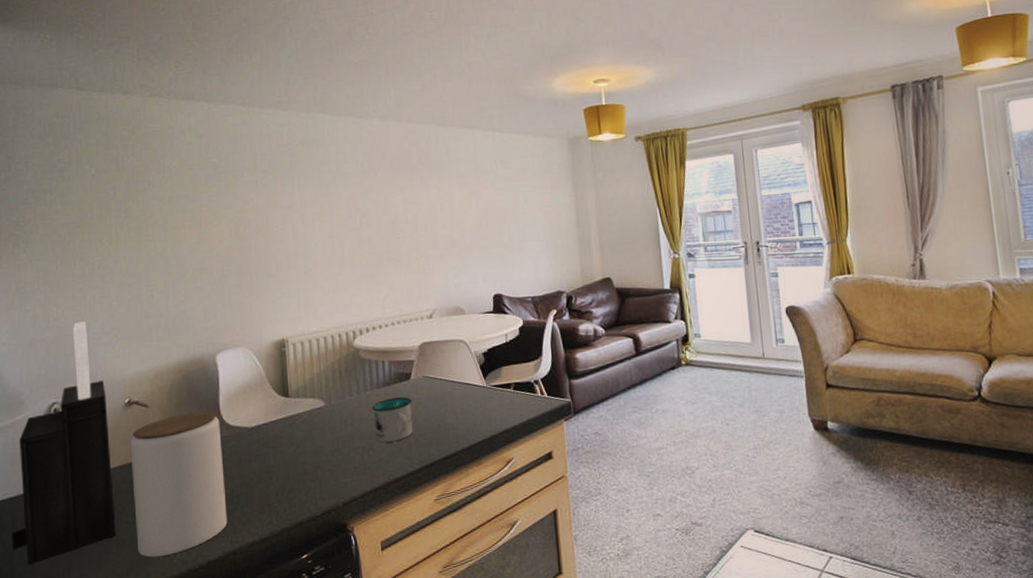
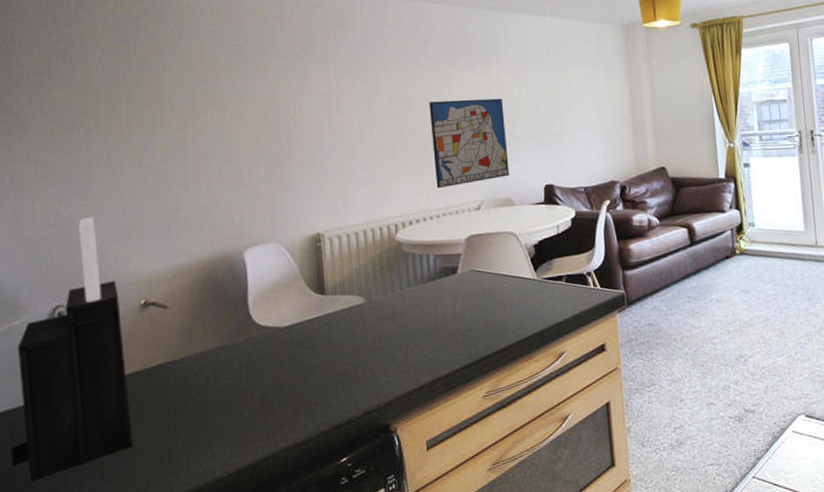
jar: present [130,411,228,558] -> none [147,311,259,468]
mug: present [372,397,414,443] -> none [416,292,461,340]
wall art: none [385,210,460,297] -> present [429,98,510,189]

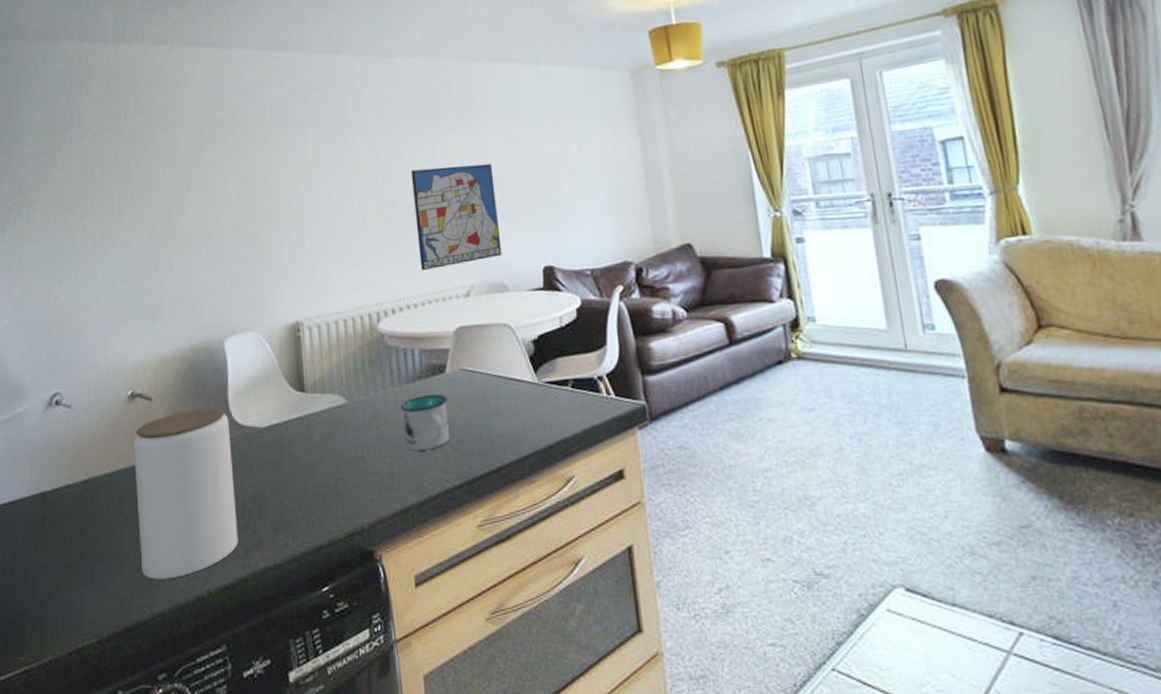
knife block: present [11,217,133,482] -> none [12,301,119,581]
jar: none [147,311,259,468] -> present [133,407,238,580]
mug: none [416,292,461,340] -> present [400,395,451,451]

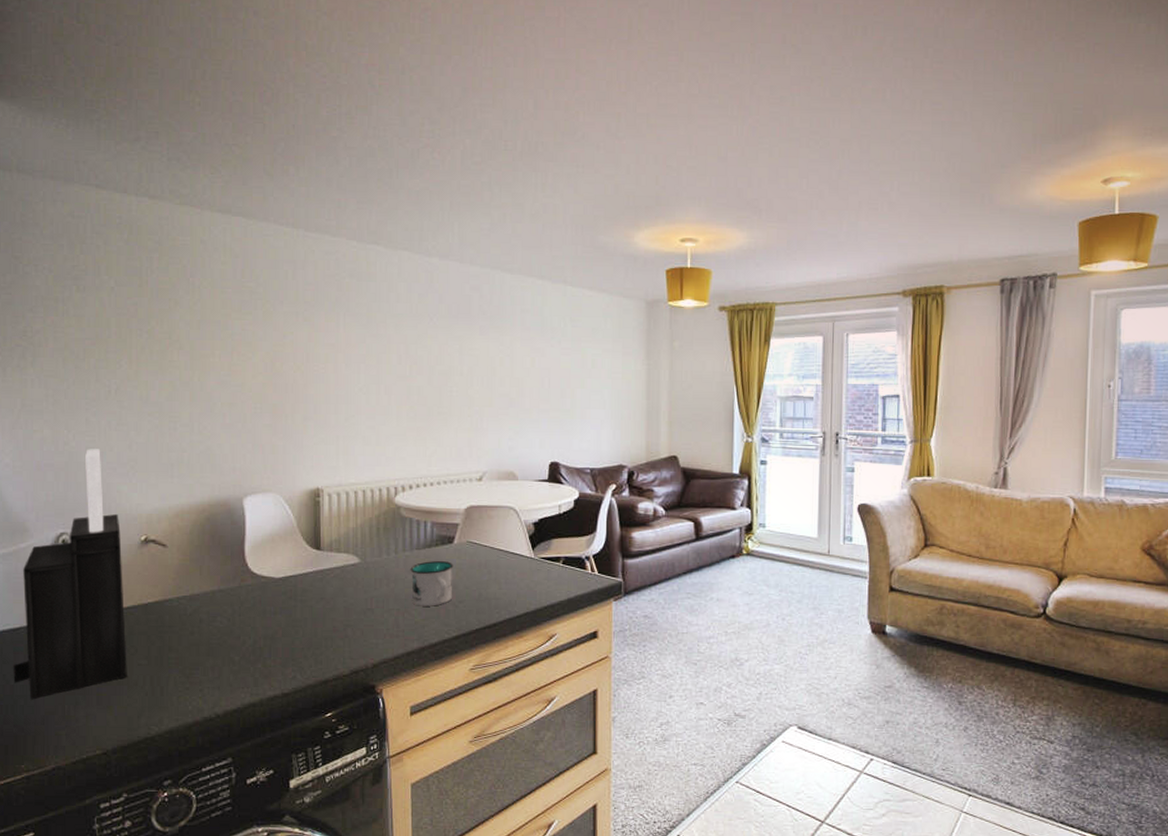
knife block: none [12,301,119,581] -> present [13,449,127,700]
jar: present [133,407,238,580] -> none [145,557,248,703]
wall art: present [410,163,502,271] -> none [438,364,515,455]

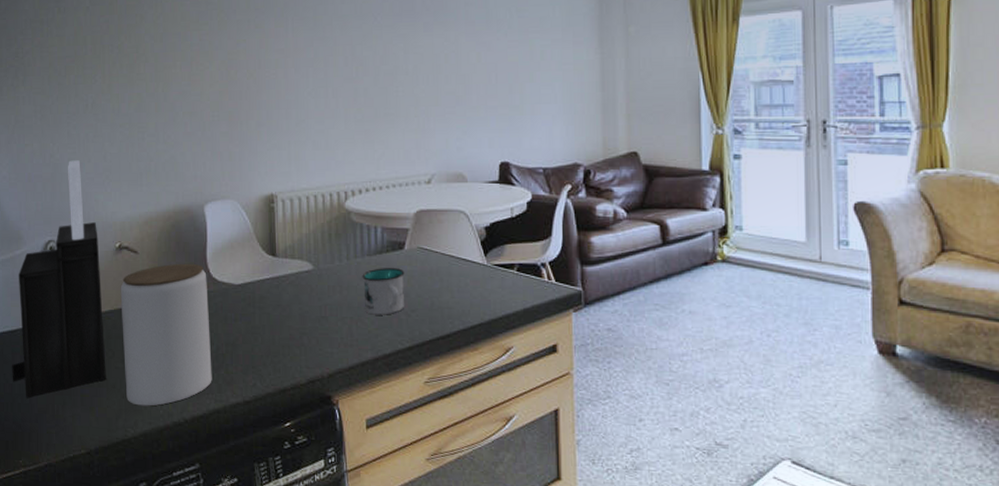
jar: none [145,557,248,703] -> present [120,263,212,406]

